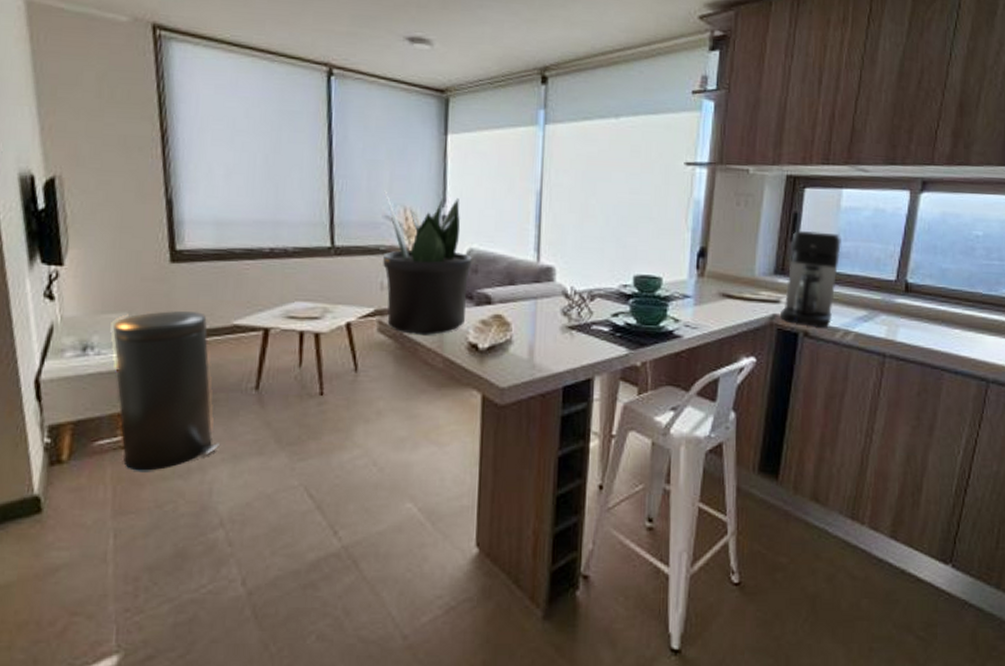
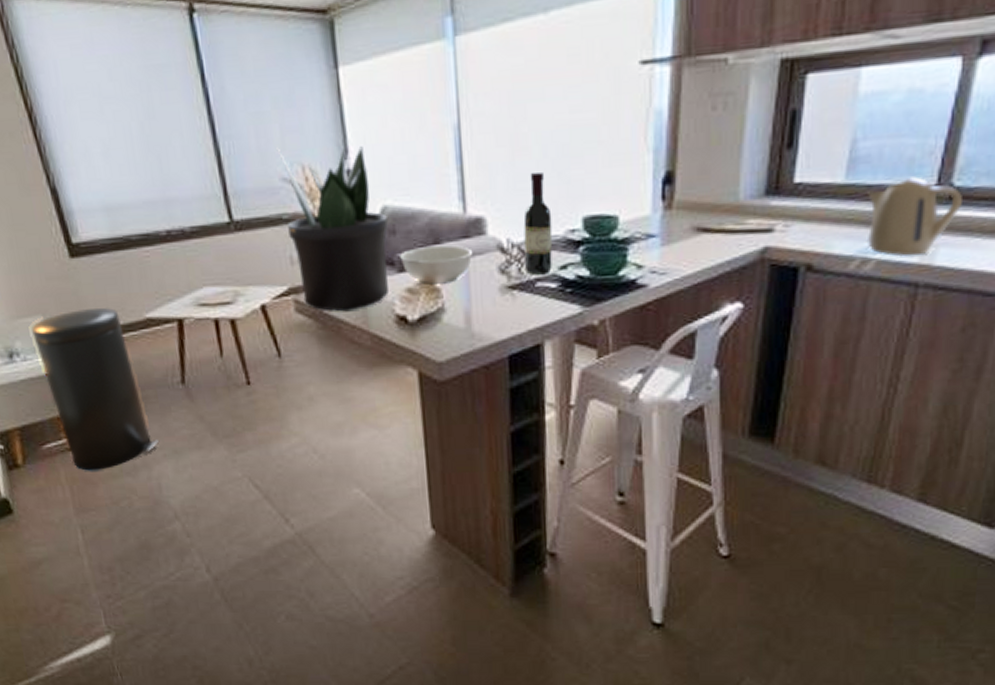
bowl: none [479,286,542,319] -> present [400,245,473,285]
wine bottle: none [584,235,609,320] -> present [523,171,553,275]
coffee maker: present [779,231,841,328] -> none [773,131,859,257]
kettle: none [847,272,914,333] -> present [866,176,962,257]

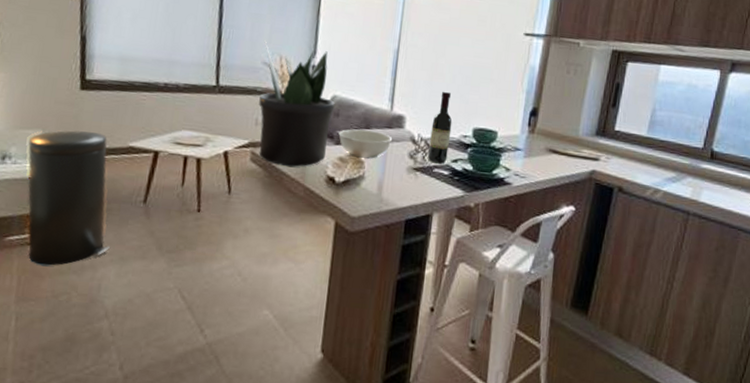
kettle: present [866,176,962,257] -> none [658,140,718,193]

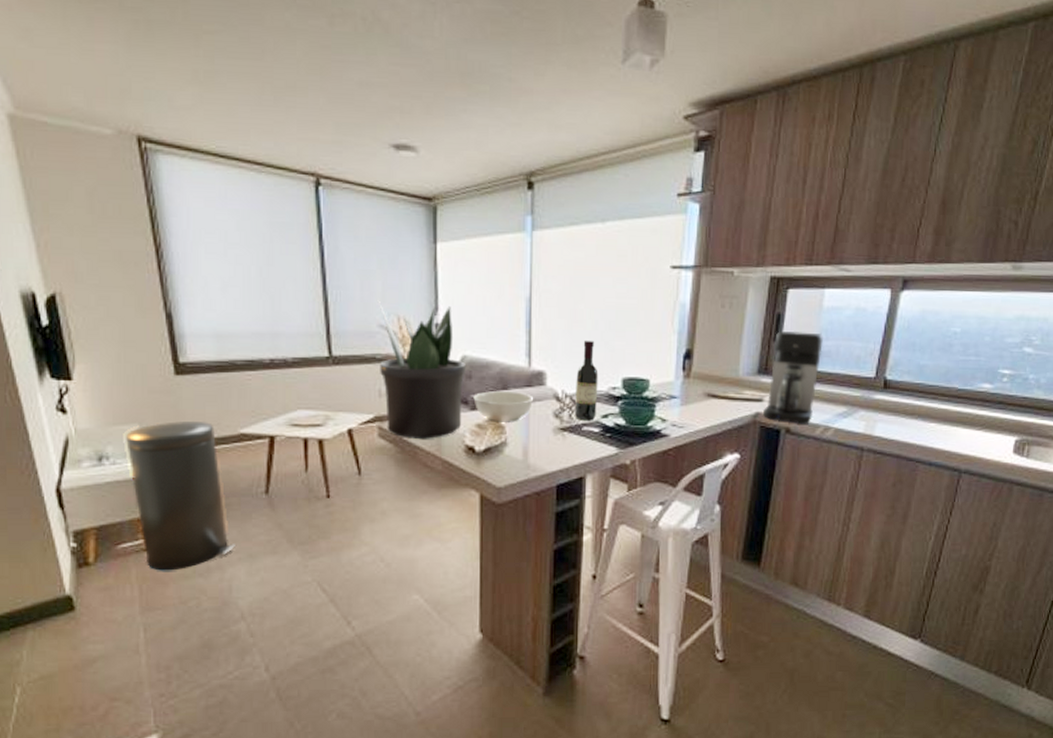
coffee maker: none [598,99,657,185] -> present [762,331,823,424]

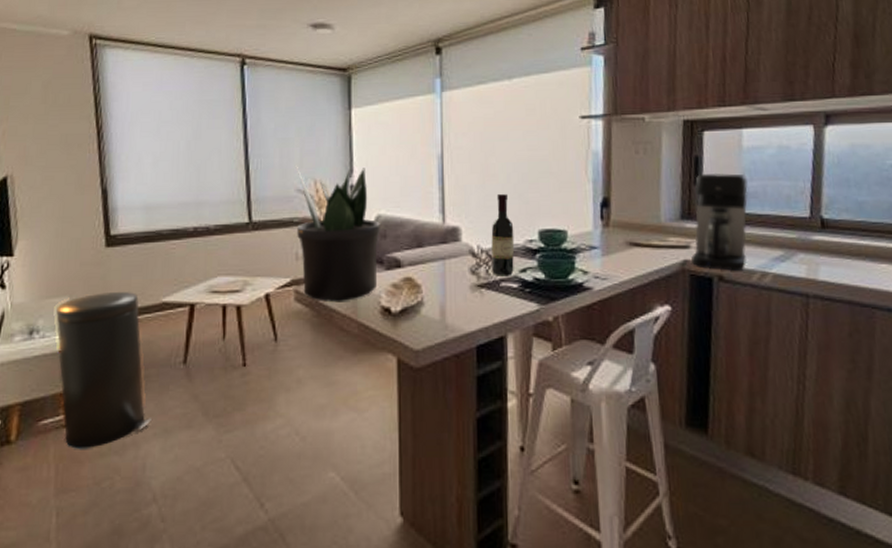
bowl: present [473,391,534,422] -> none [388,249,450,281]

